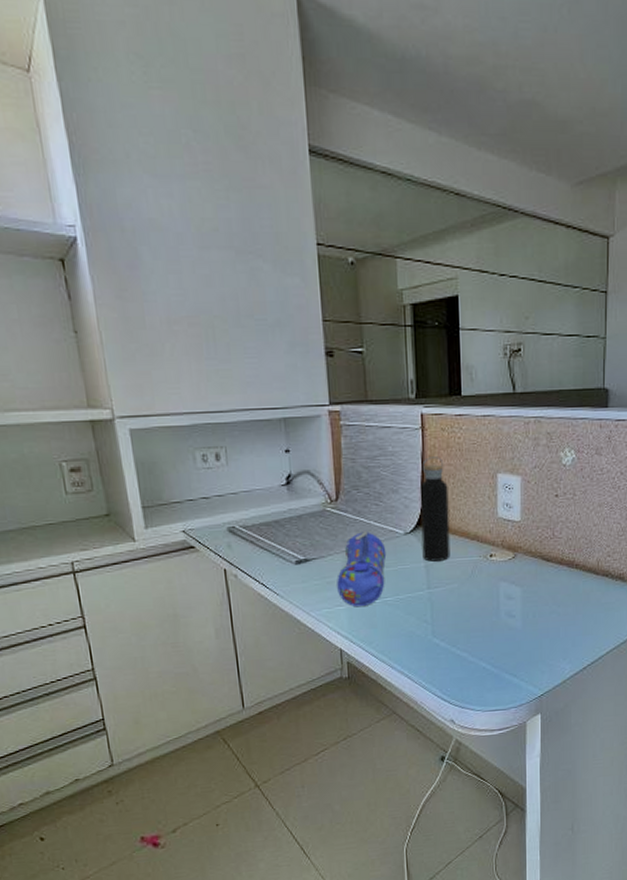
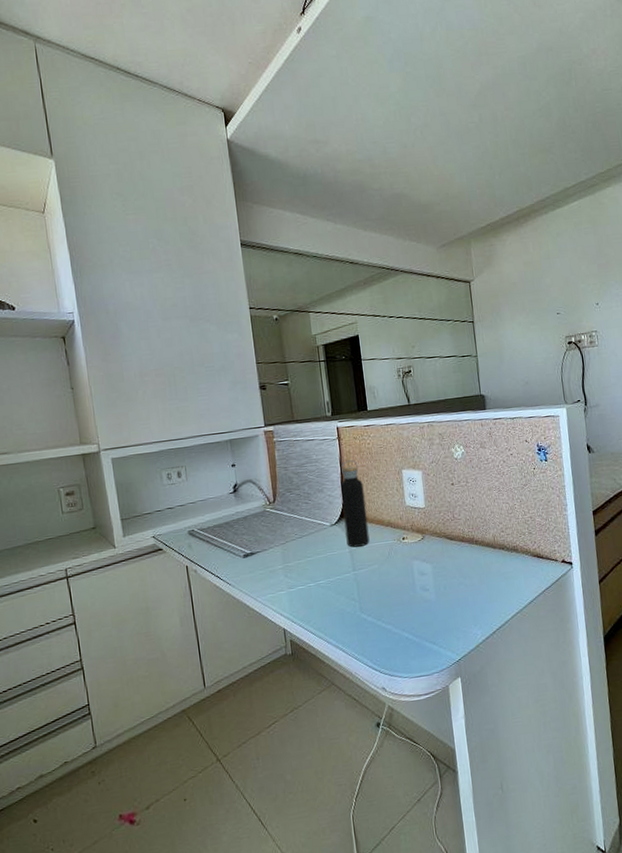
pencil case: present [337,530,387,608] -> none [278,525,318,591]

